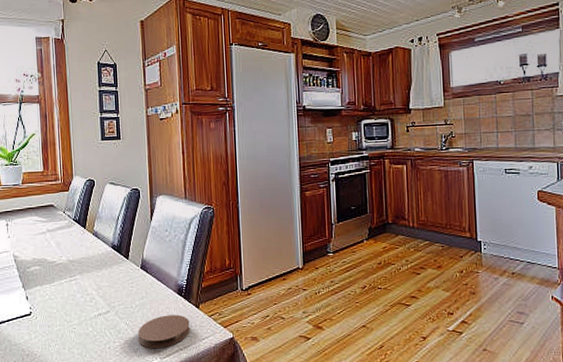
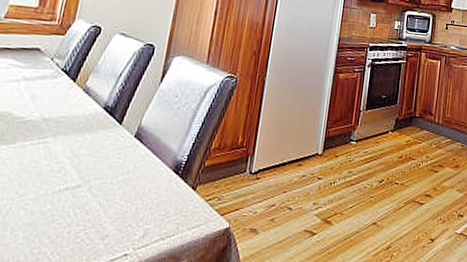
coaster: present [138,315,190,349] -> none [110,195,181,237]

